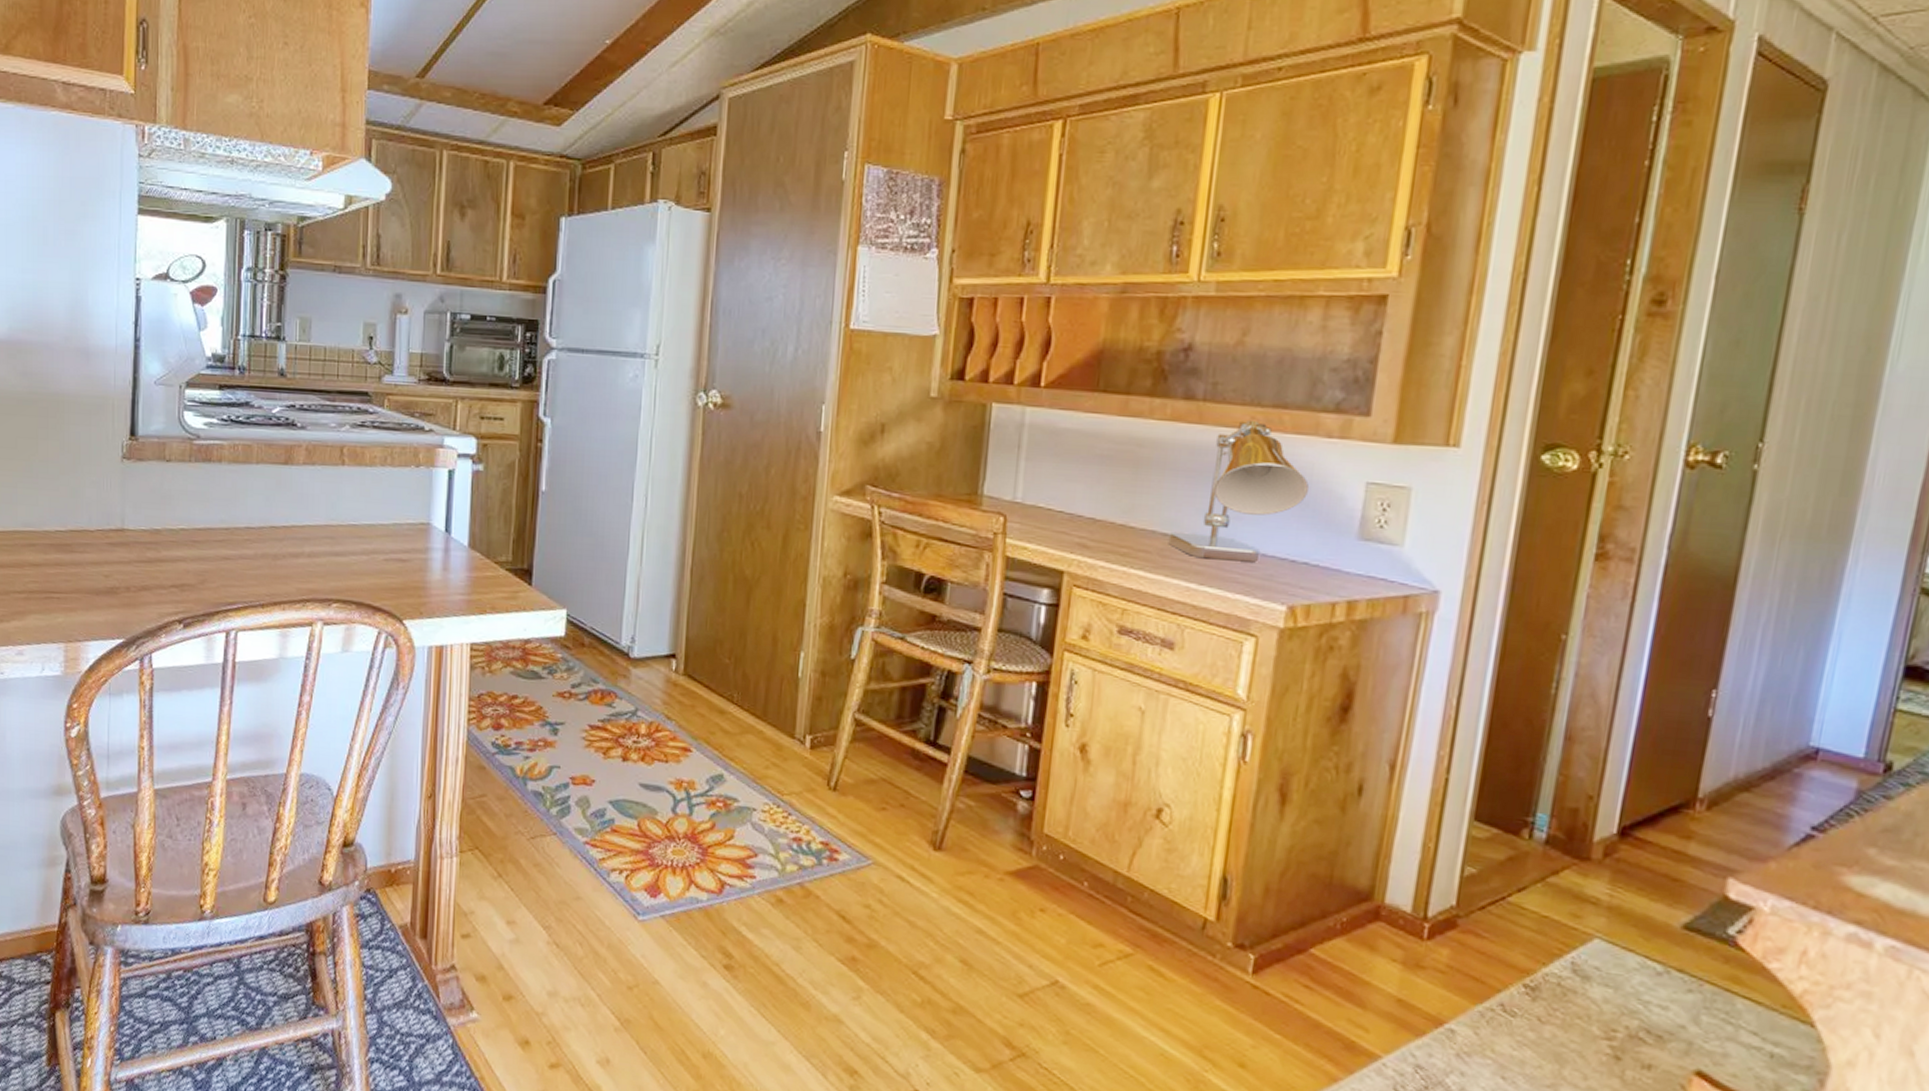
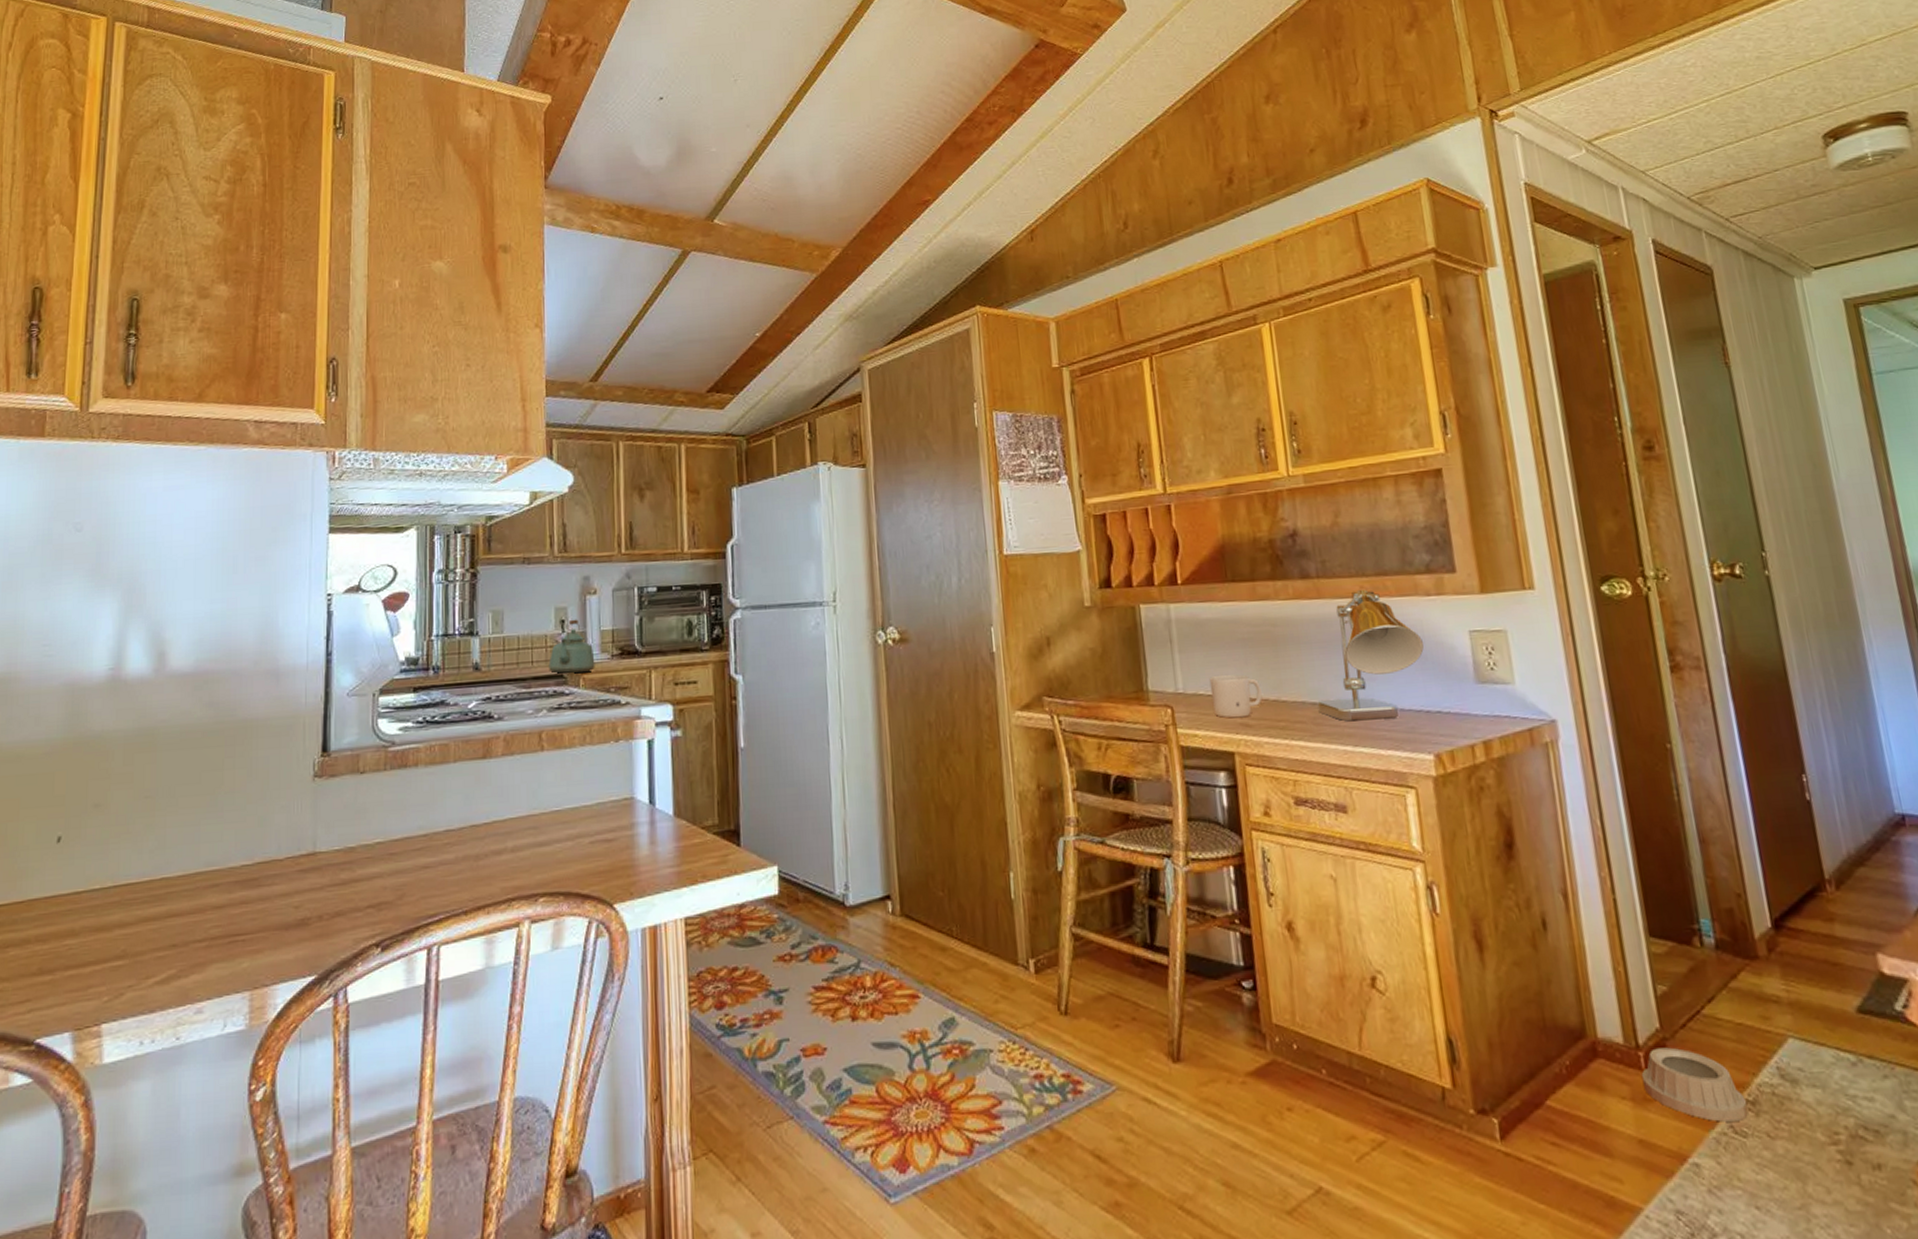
kettle: none [354,337,401,394] -> present [548,619,595,675]
mug: none [1051,490,1110,538] -> present [1209,674,1263,719]
pet bowl: none [1419,922,1527,1002] -> present [1641,1047,1748,1122]

